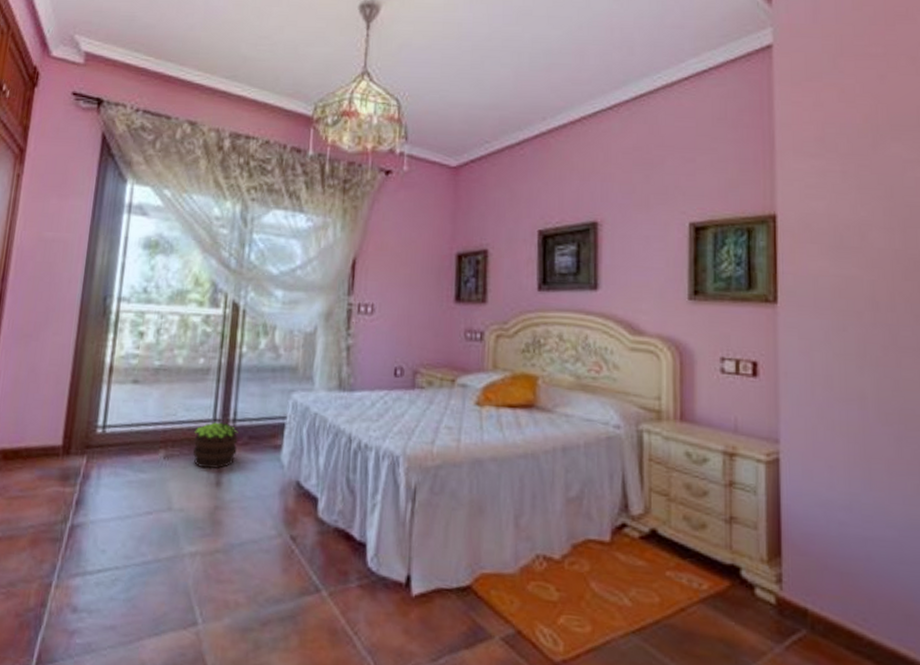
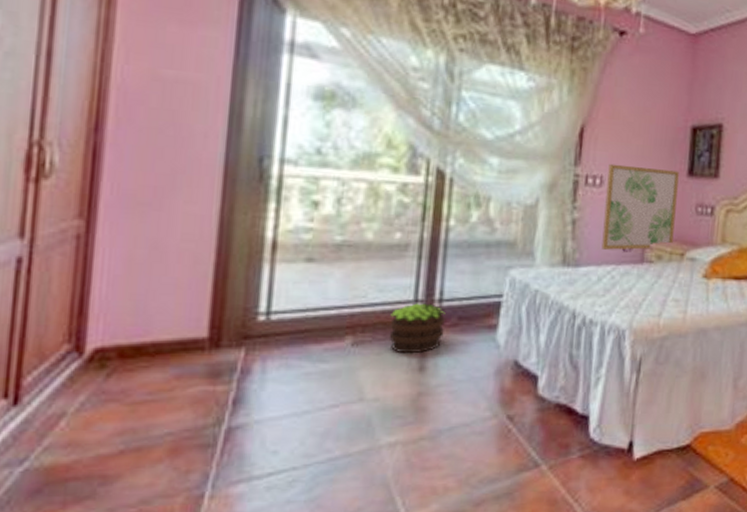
wall art: none [374,292,446,376] -> present [601,163,679,250]

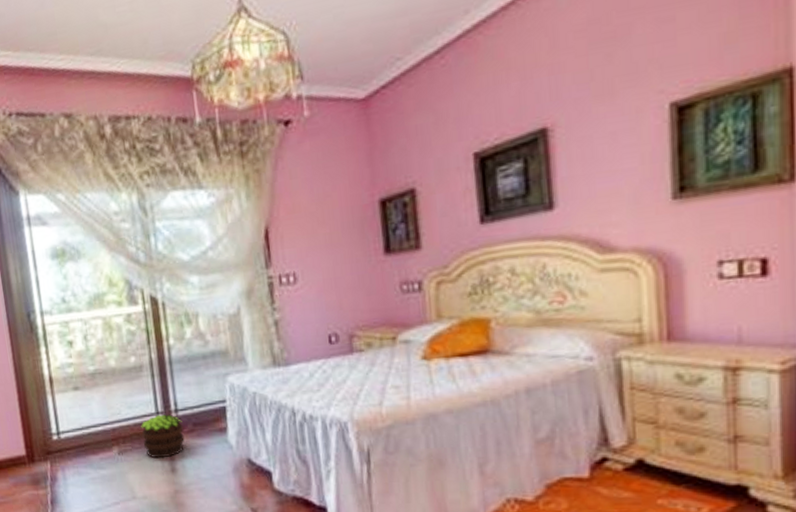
wall art: present [601,163,679,250] -> none [299,251,381,345]

